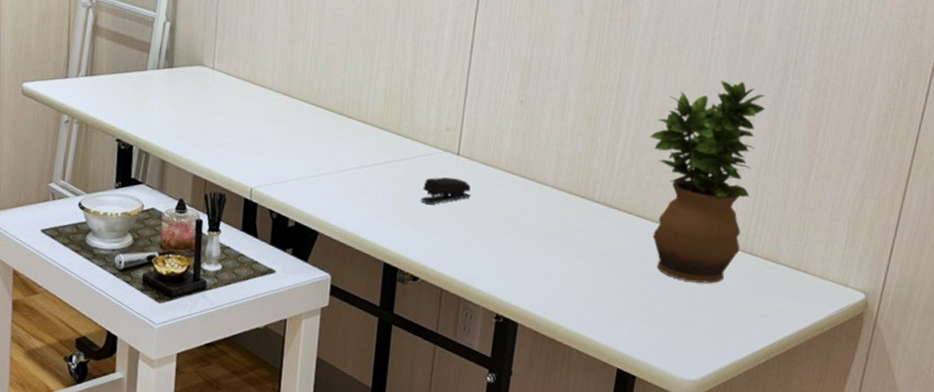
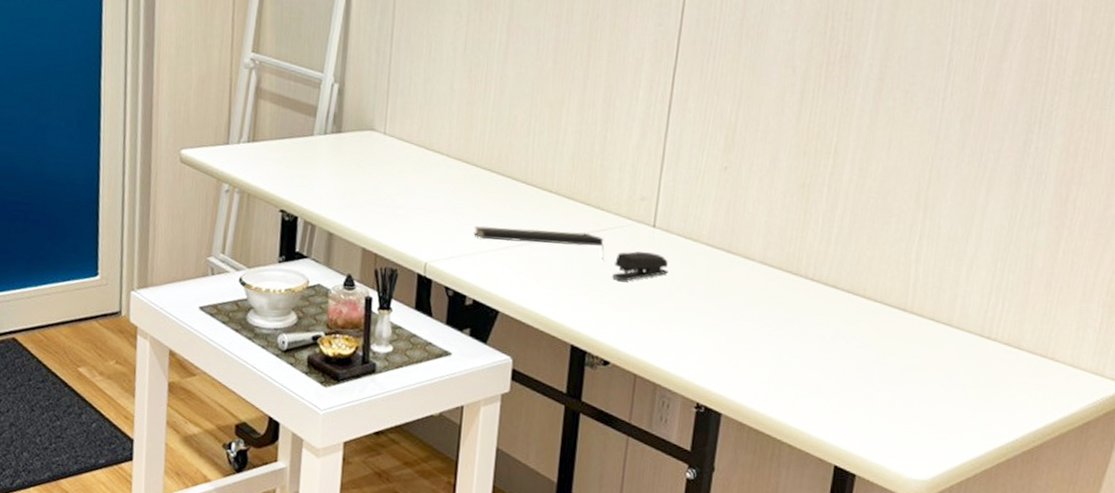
notepad: none [295,154,414,185] -> present [474,226,604,260]
potted plant: present [649,81,766,284] -> none [871,144,1006,371]

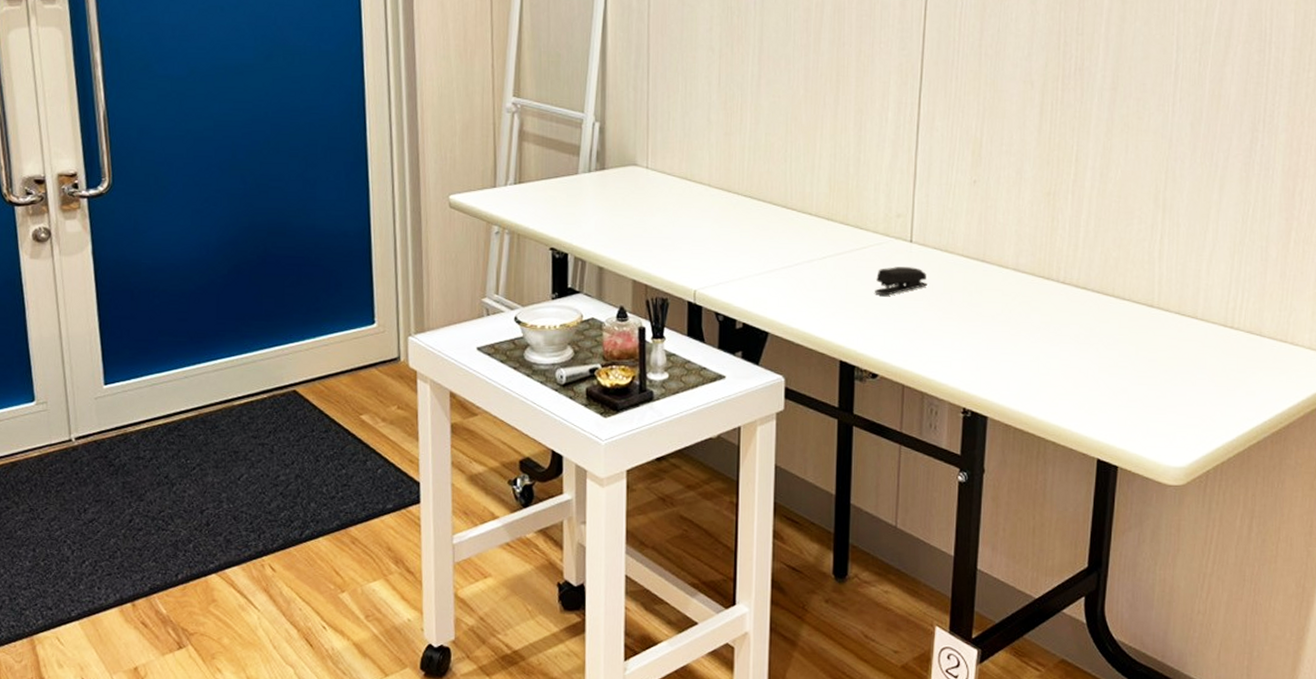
notepad: present [474,226,604,260] -> none [739,251,865,277]

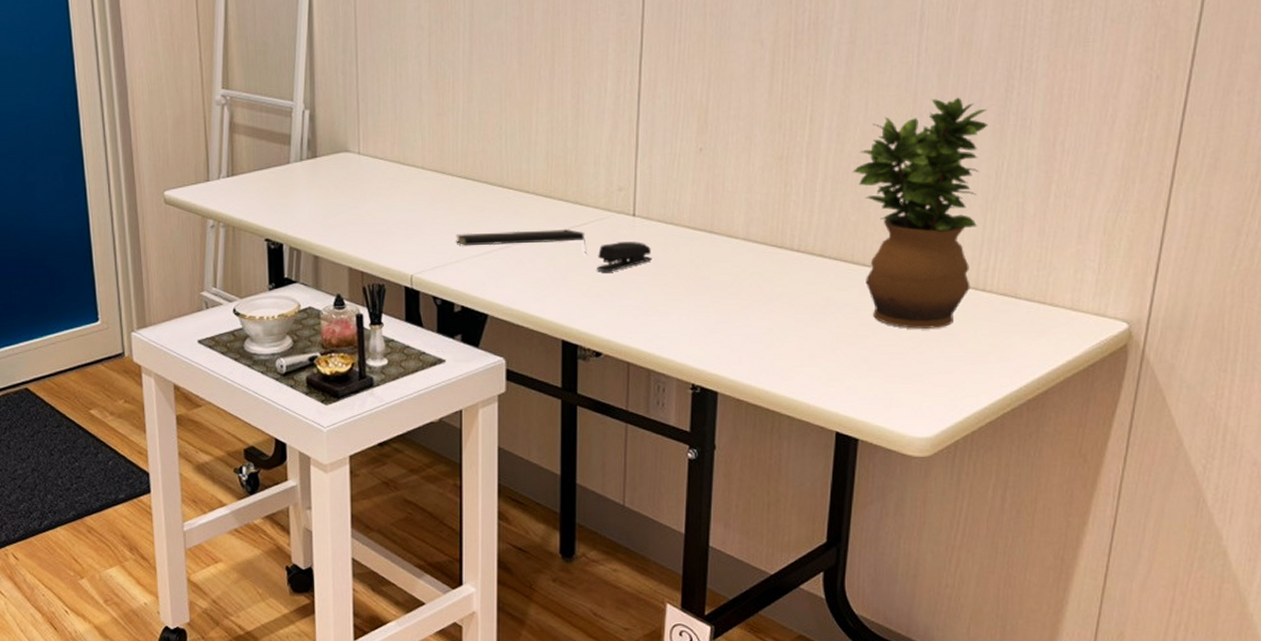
notepad: none [739,251,865,277] -> present [456,228,587,254]
potted plant: none [1114,145,1236,362] -> present [852,97,989,329]

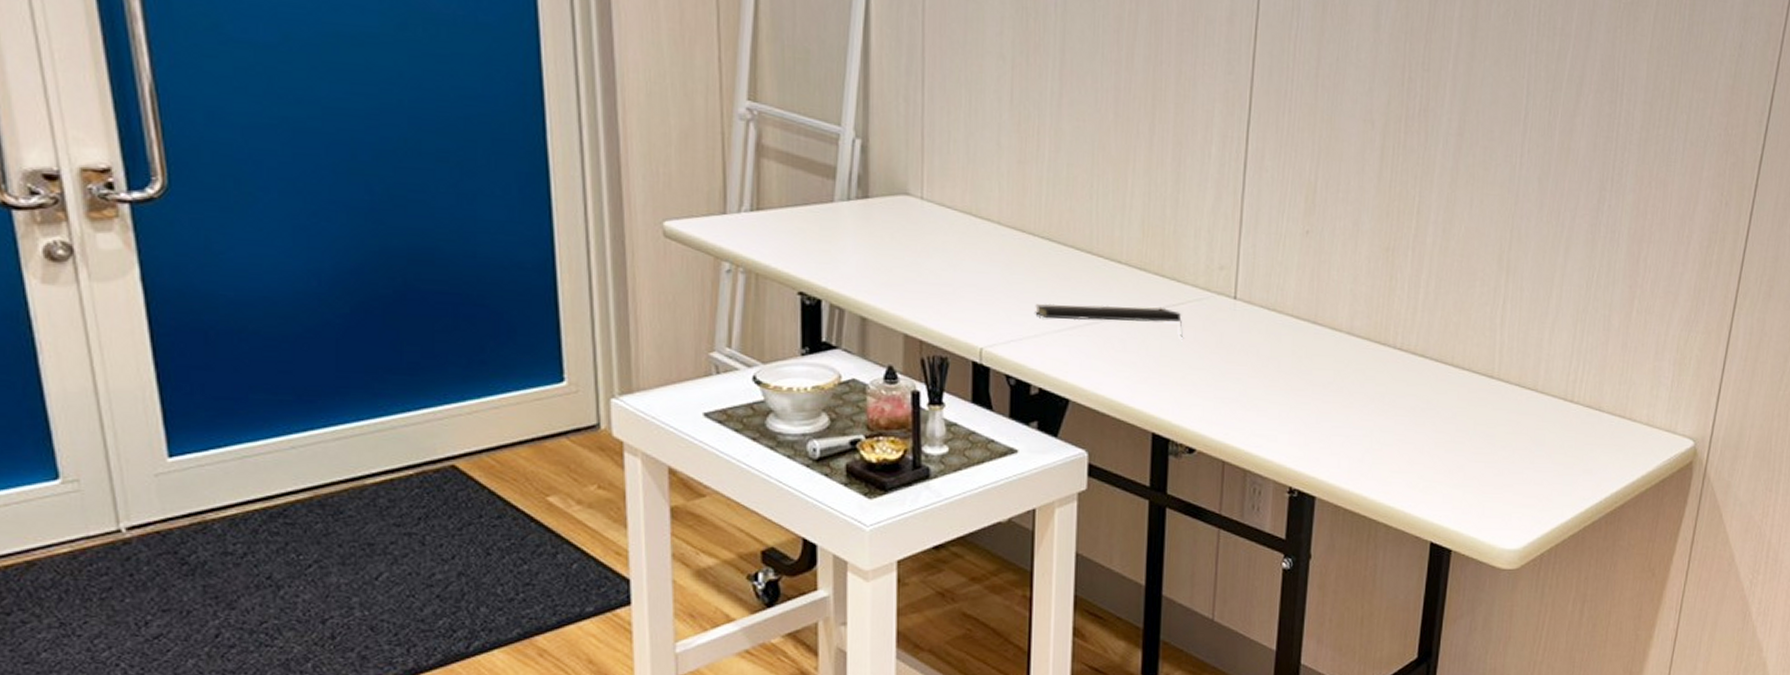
stapler: present [597,242,652,272] -> none [1193,326,1253,360]
potted plant: present [852,97,989,329] -> none [1456,203,1582,438]

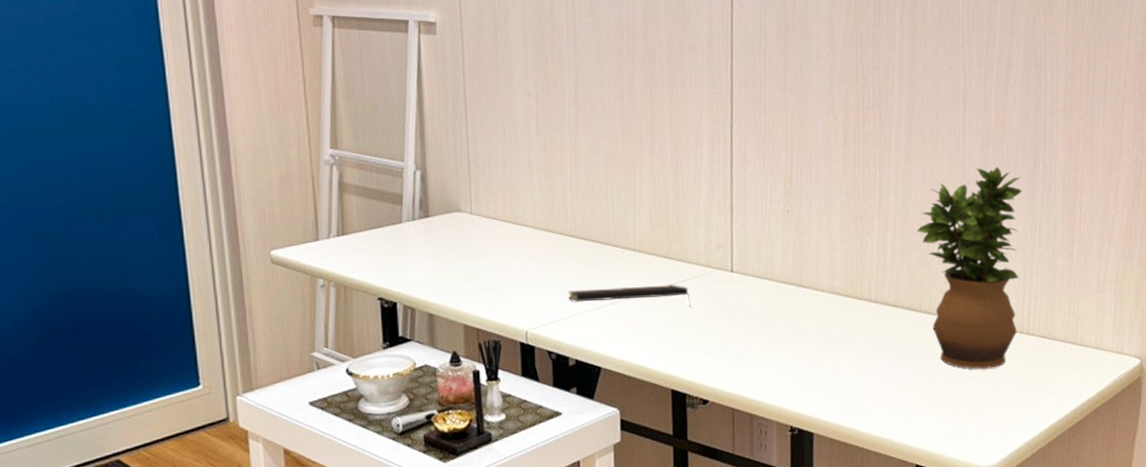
potted plant: none [1456,203,1582,438] -> present [916,167,1023,369]

